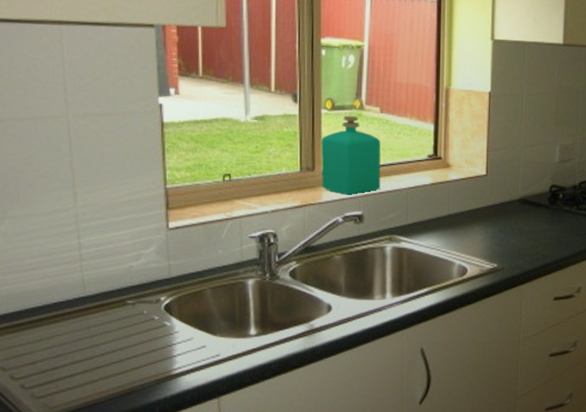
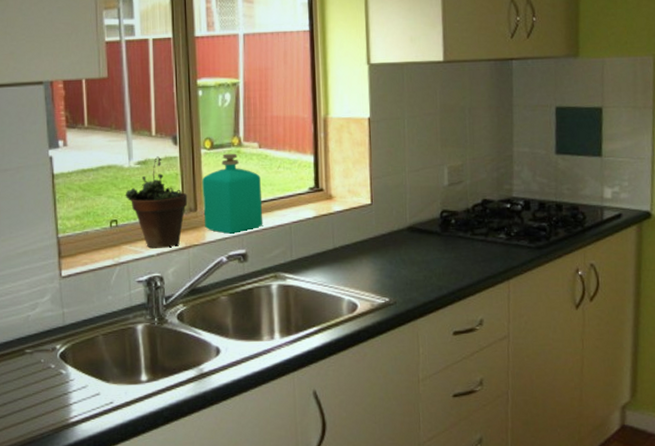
succulent plant: none [240,113,306,205] -> present [125,156,188,249]

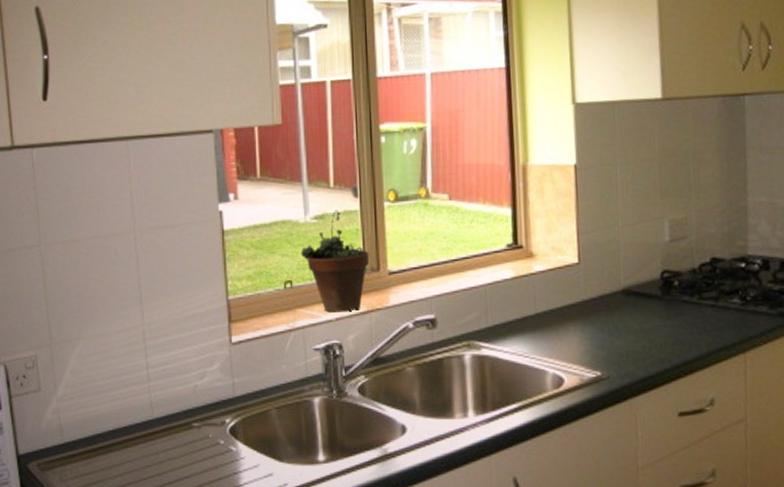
soap bottle: present [202,153,263,234] -> none [385,206,455,297]

